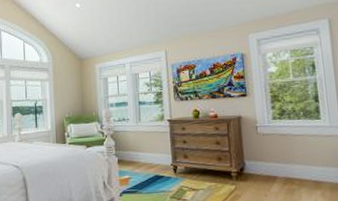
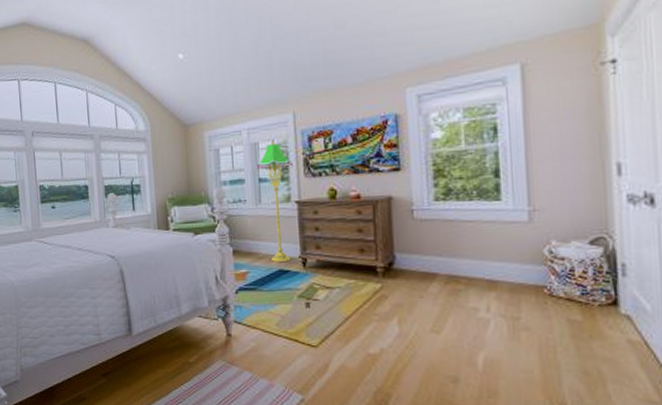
floor lamp: none [137,72,165,170] -> present [256,141,292,263]

